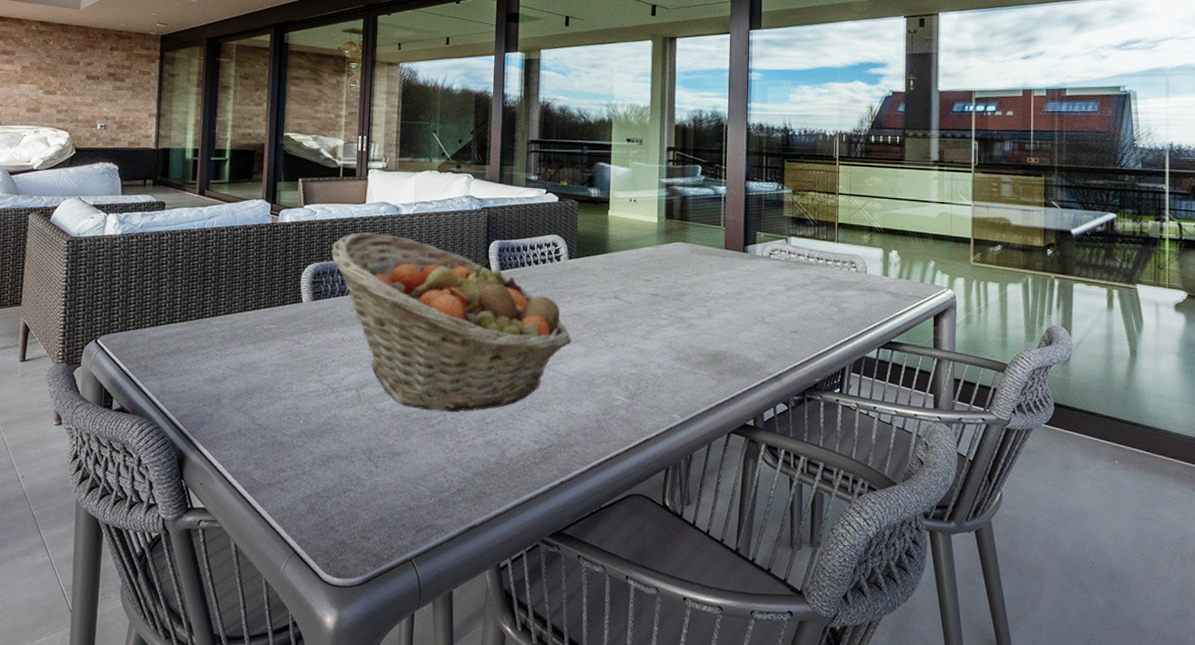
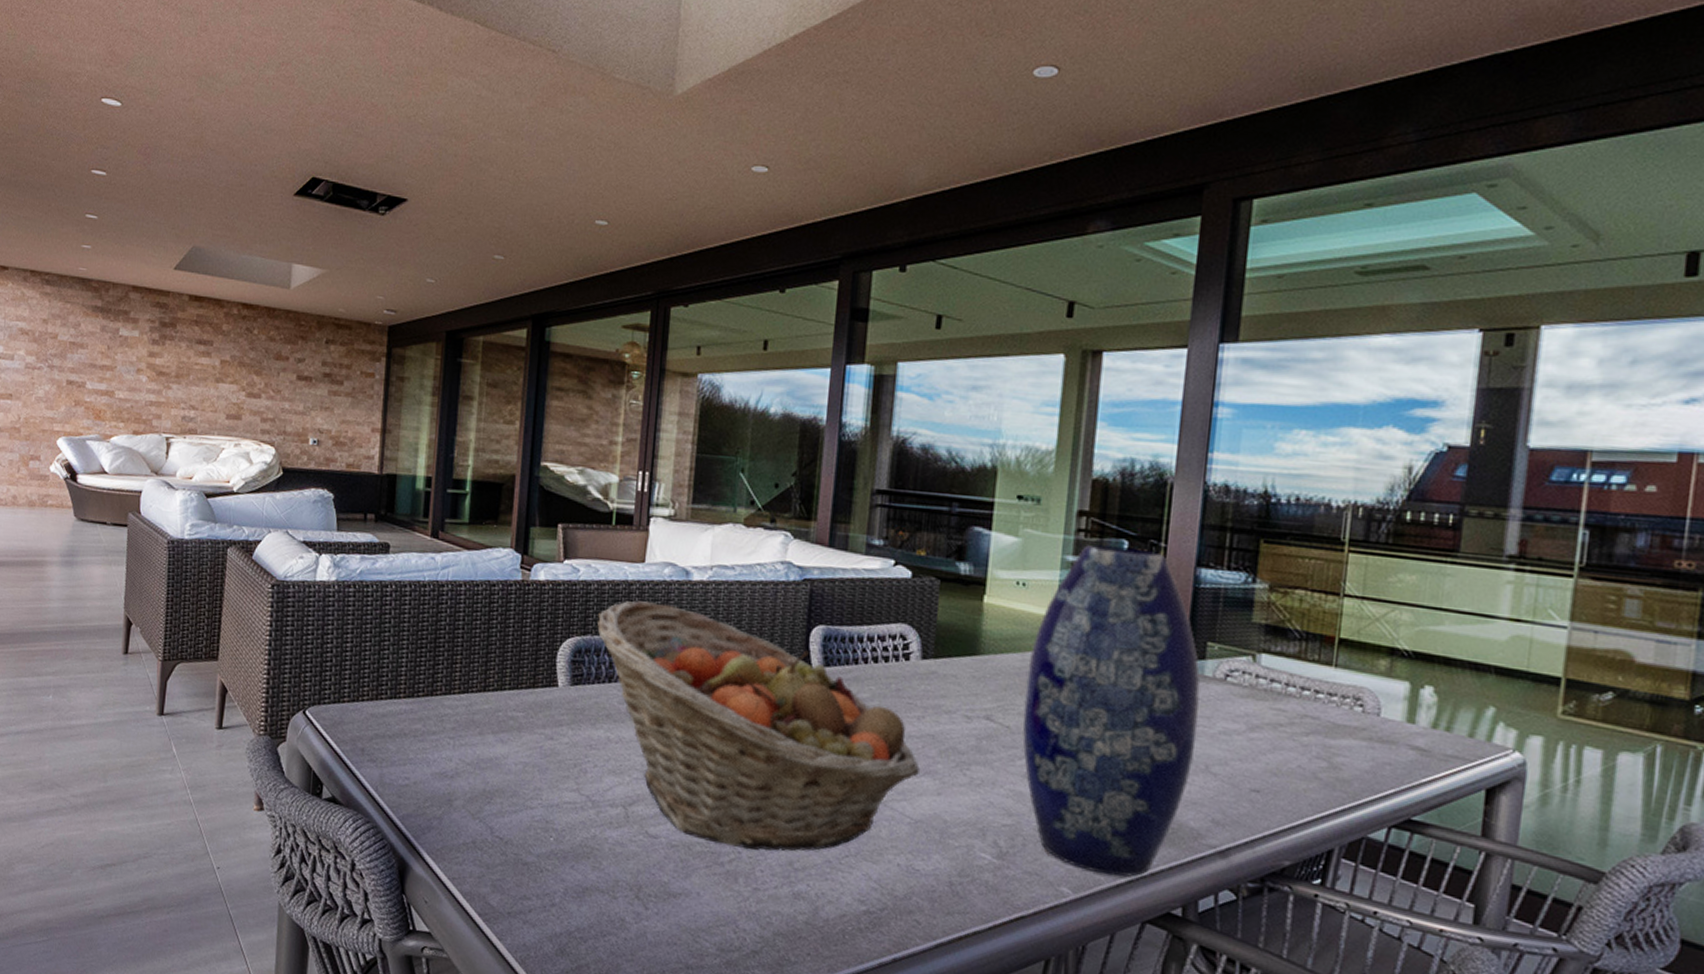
vase: none [640,170,755,402] -> present [1022,544,1201,877]

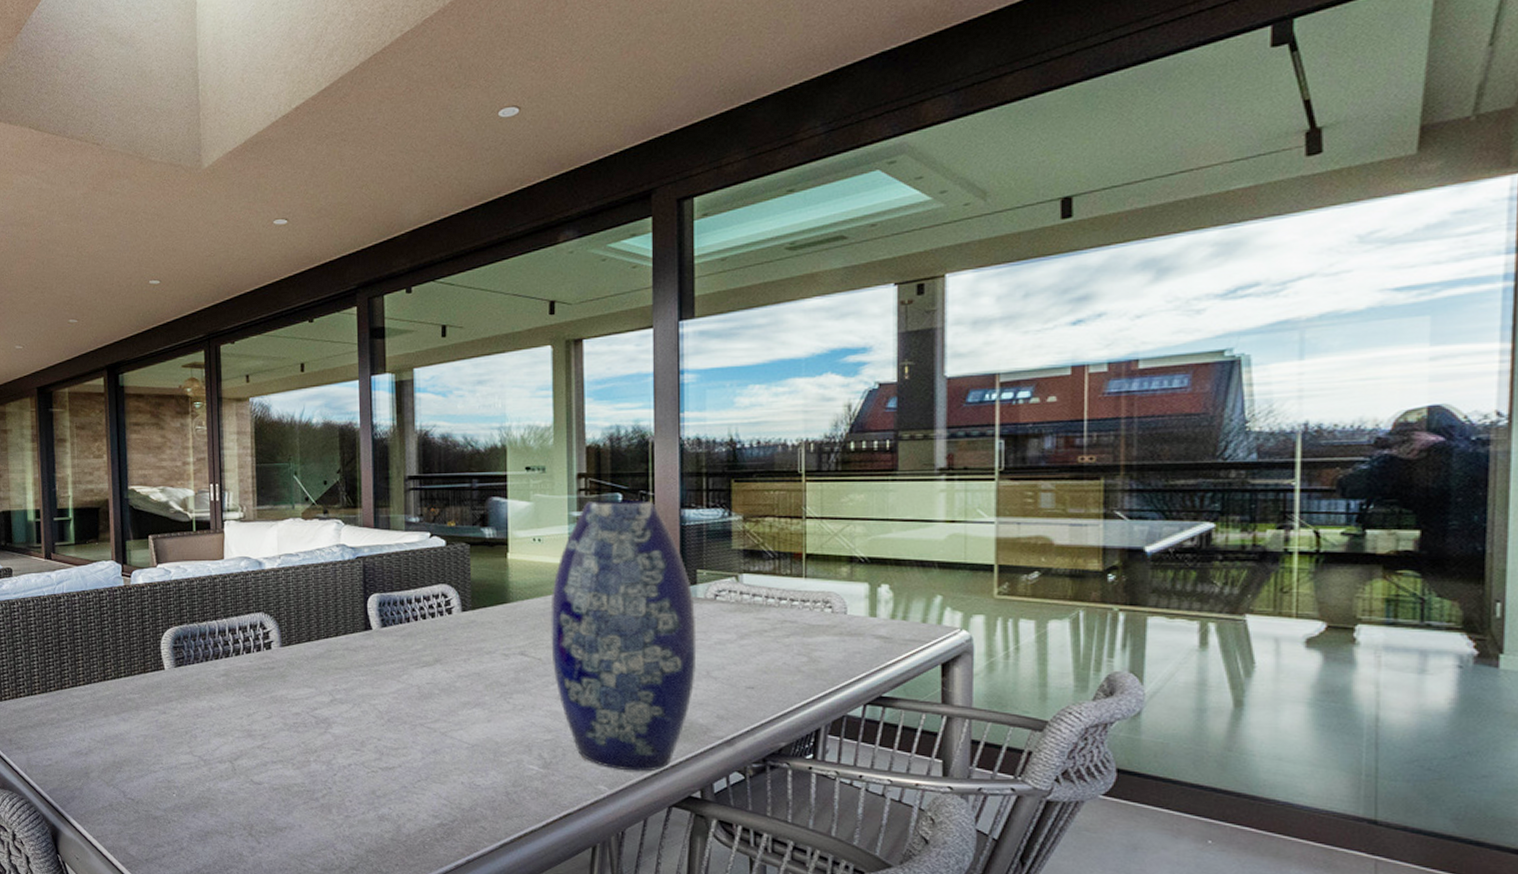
fruit basket: present [597,600,920,851] -> none [191,590,471,785]

